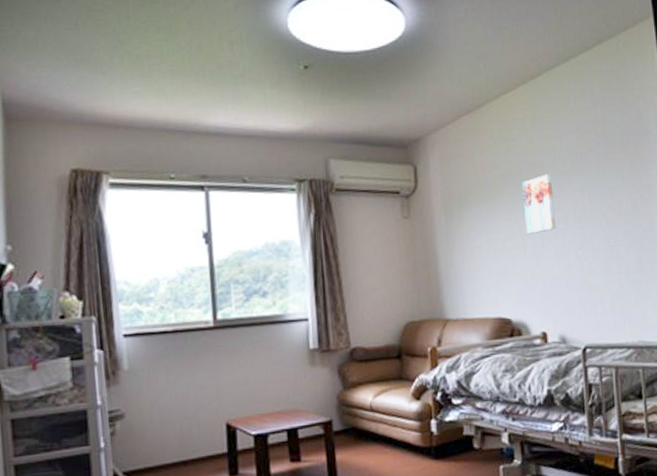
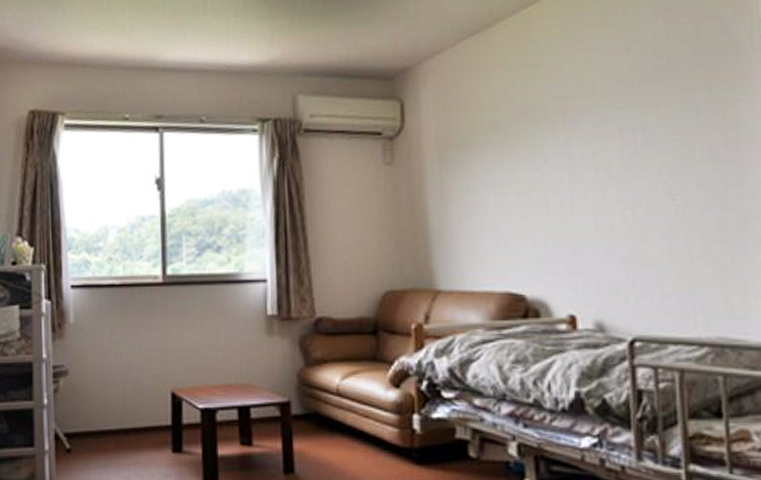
wall art: present [522,174,556,235] -> none [545,108,593,188]

